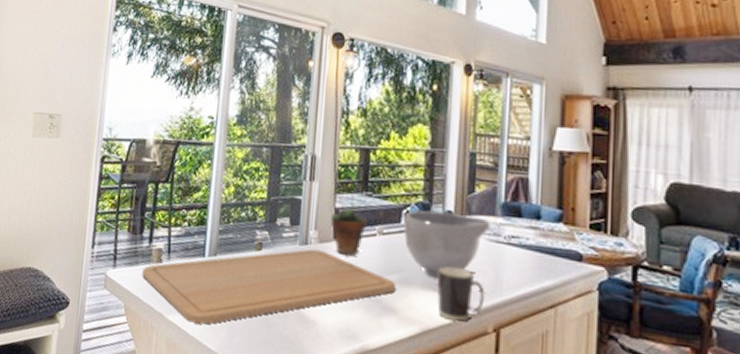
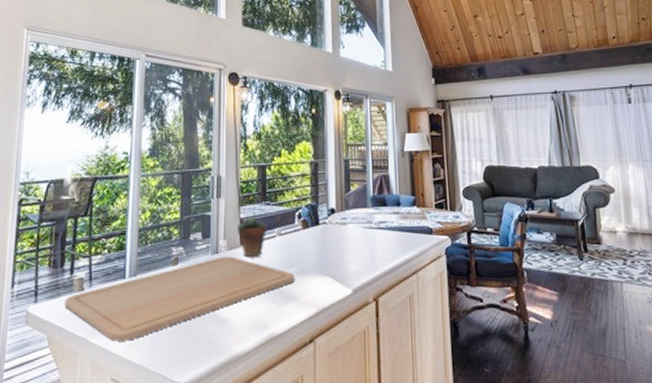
bowl: present [403,210,491,280] -> none [297,209,364,266]
mug: present [436,266,485,321] -> none [327,254,365,297]

